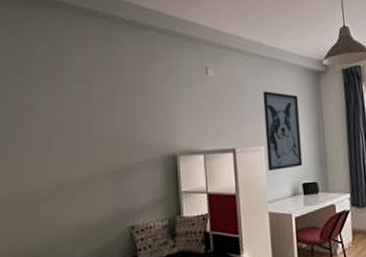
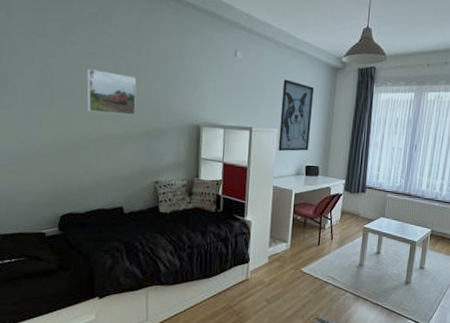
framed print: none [44,109,103,156] -> present [87,69,137,116]

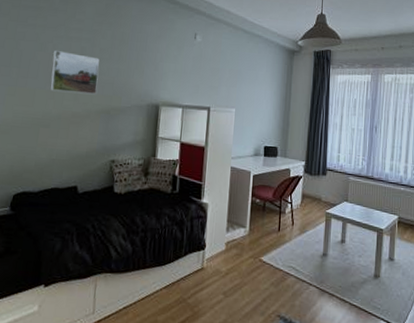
wall art: present [278,79,315,152] -> none [236,61,272,132]

